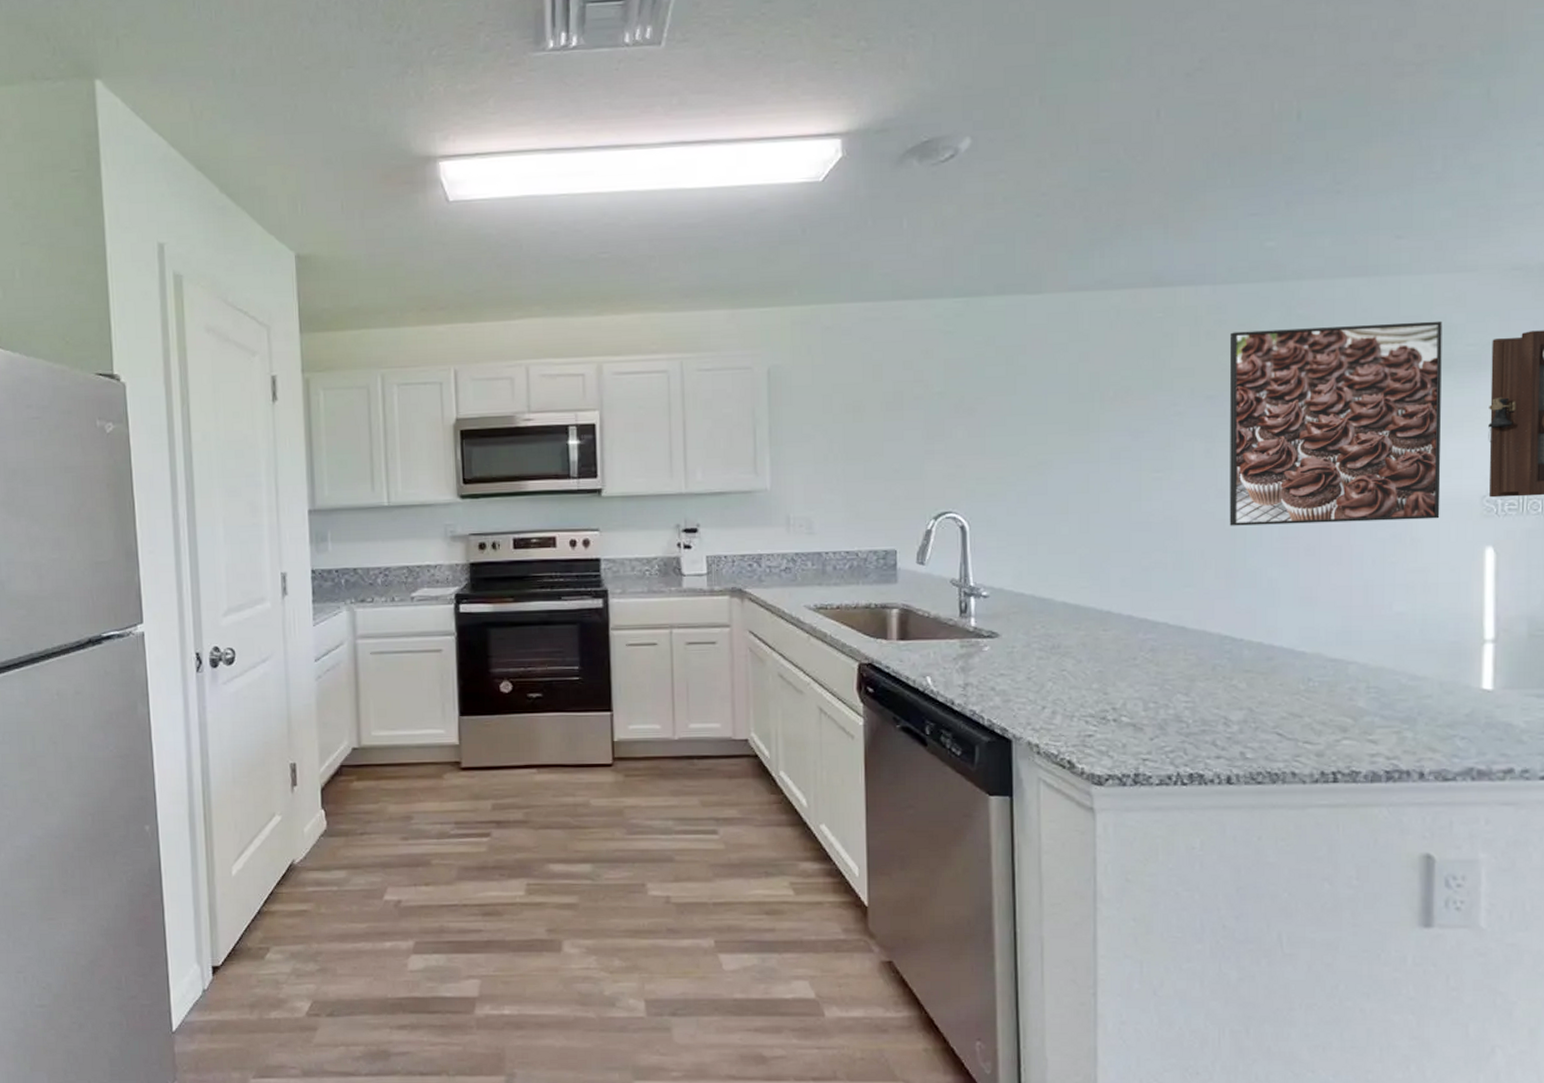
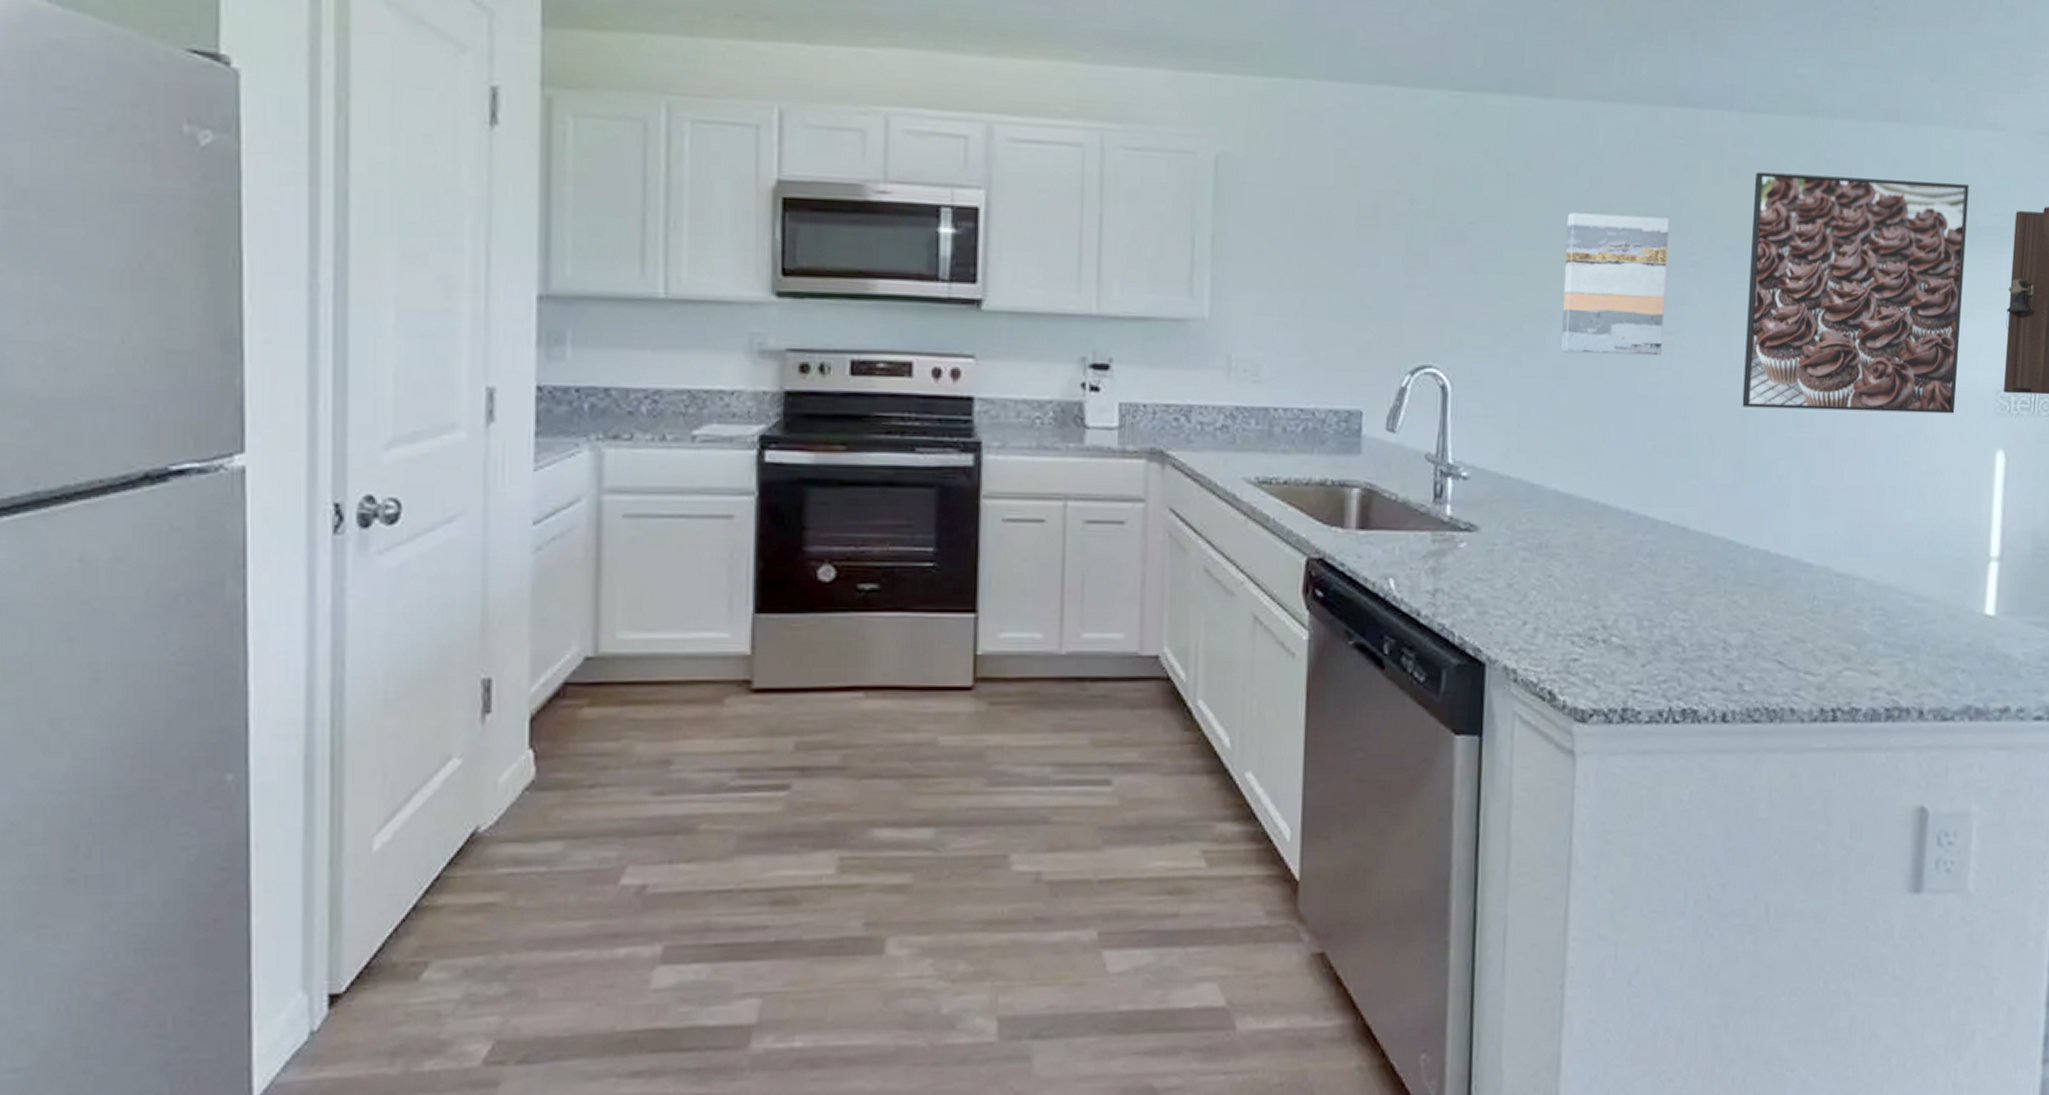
wall art: none [1060,377,1152,493] -> present [1561,212,1669,356]

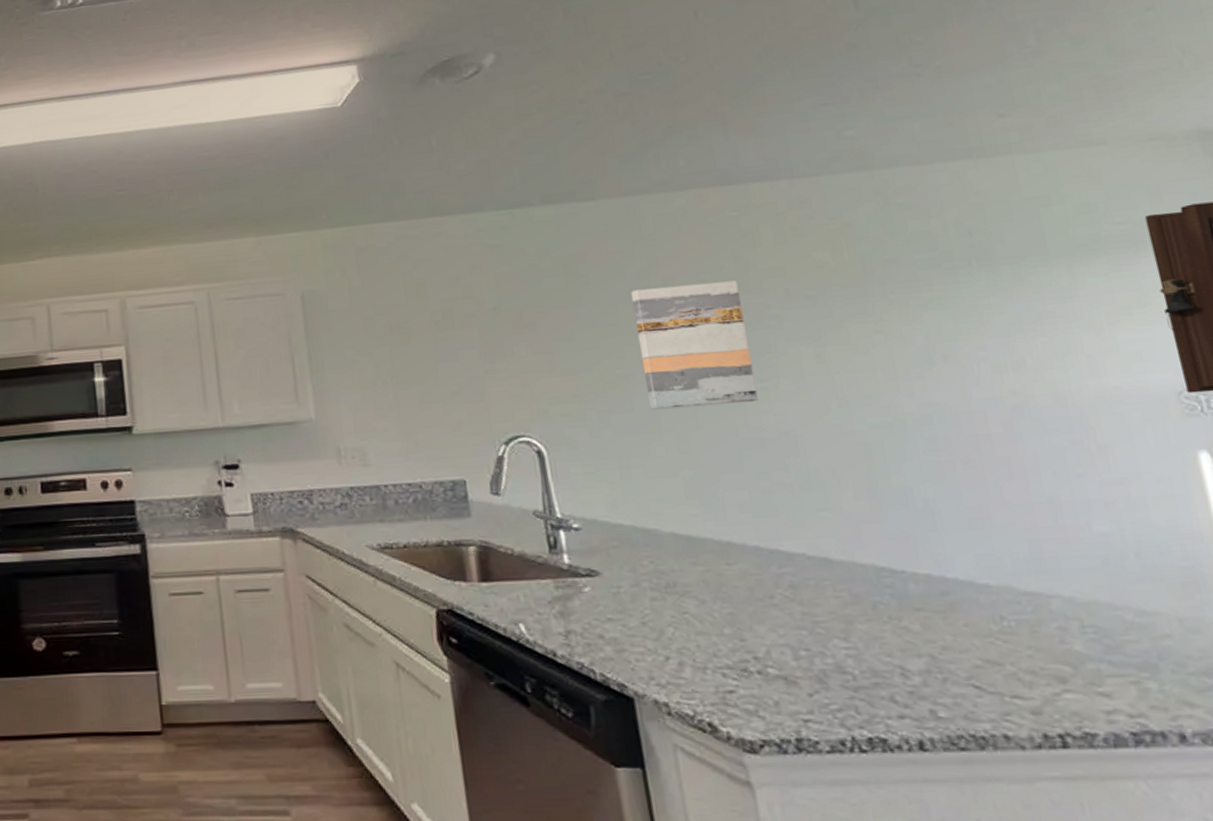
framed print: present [1742,172,1970,414] -> none [820,200,1129,439]

